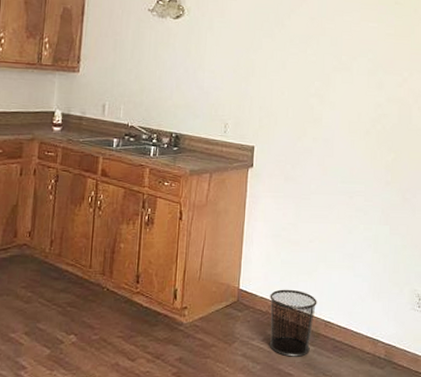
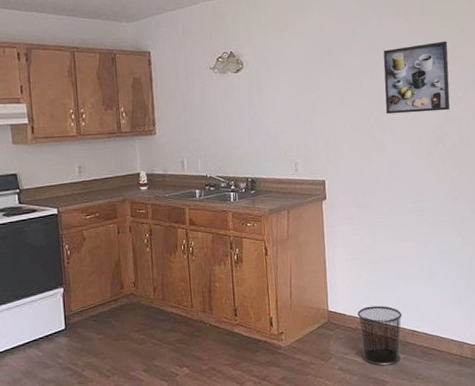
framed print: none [327,18,399,90] -> present [383,41,450,115]

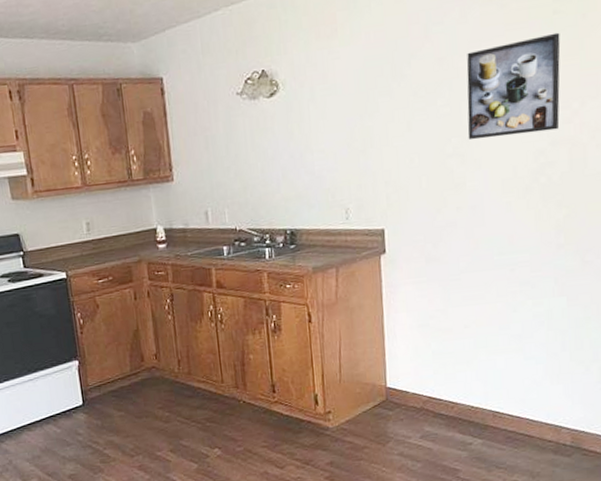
waste bin: present [357,305,402,366] -> none [423,381,481,452]

